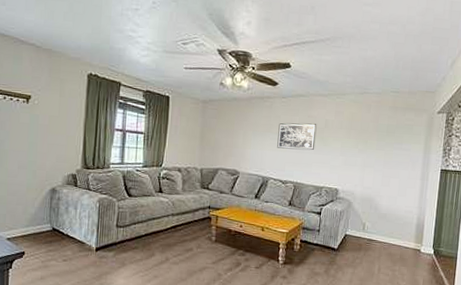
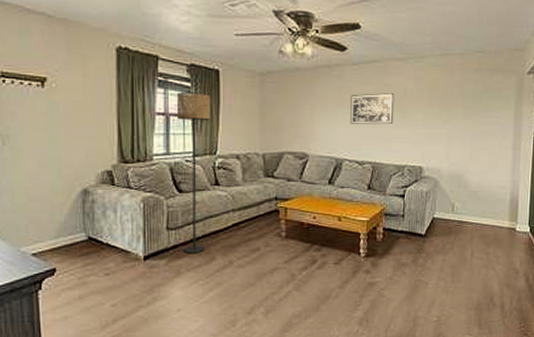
floor lamp: none [129,113,160,249] -> present [177,92,210,253]

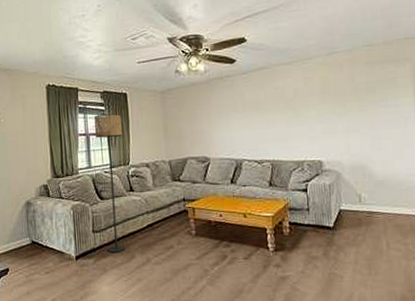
wall art: present [350,93,395,125] -> none [244,95,288,127]

